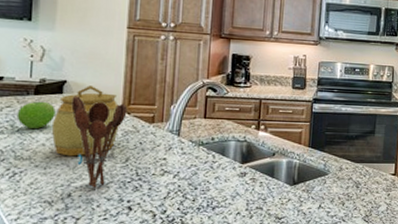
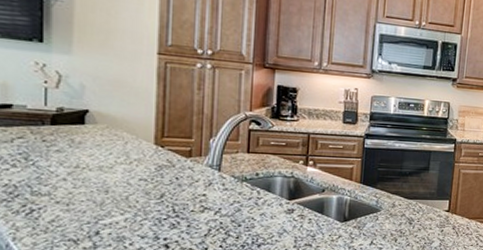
fruit: present [16,101,55,130] -> none [31,132,77,163]
jar: present [51,85,119,157] -> none [73,116,152,192]
utensil holder: present [71,96,128,188] -> none [95,127,161,225]

